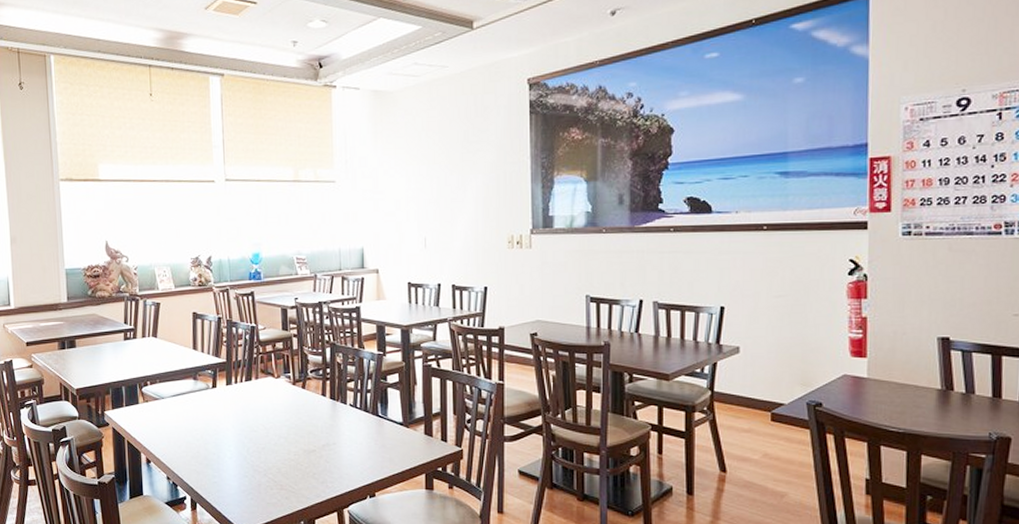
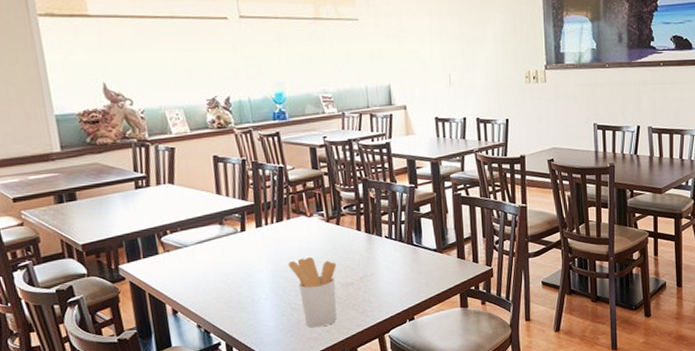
utensil holder: none [253,420,300,493] -> present [288,257,337,328]

